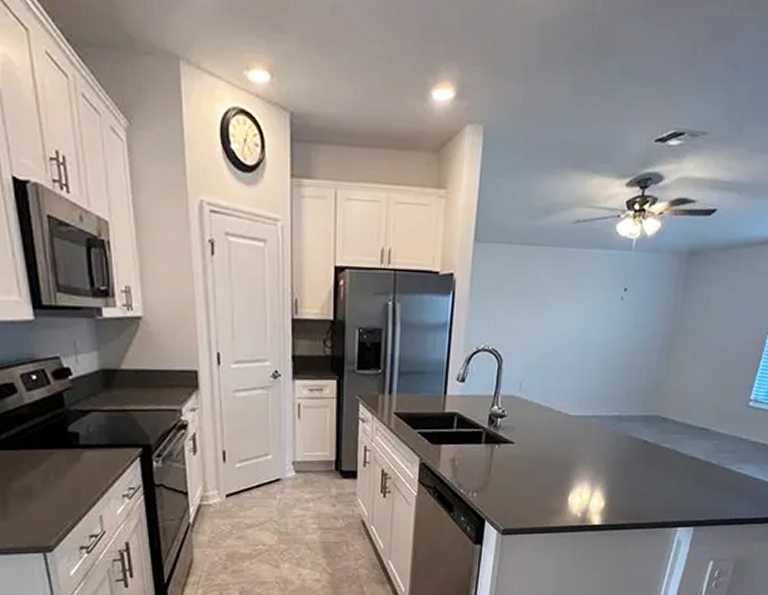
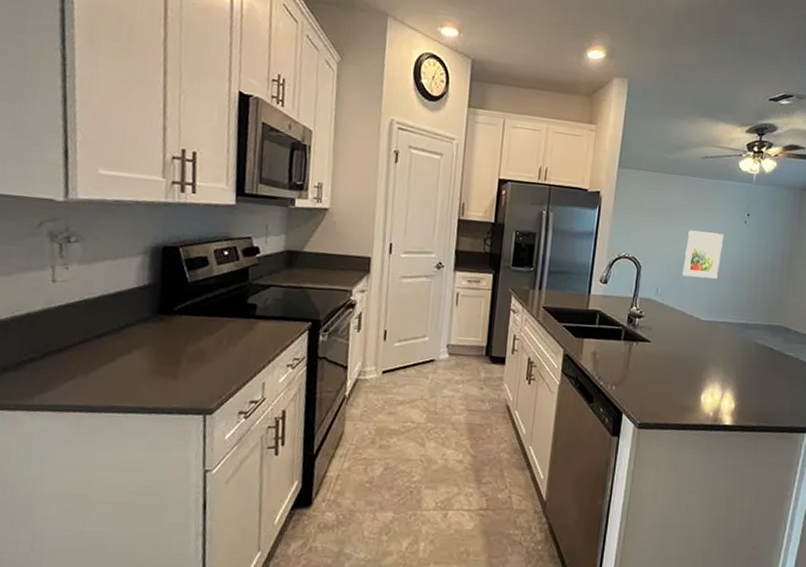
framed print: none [549,313,596,368] -> present [682,230,723,279]

